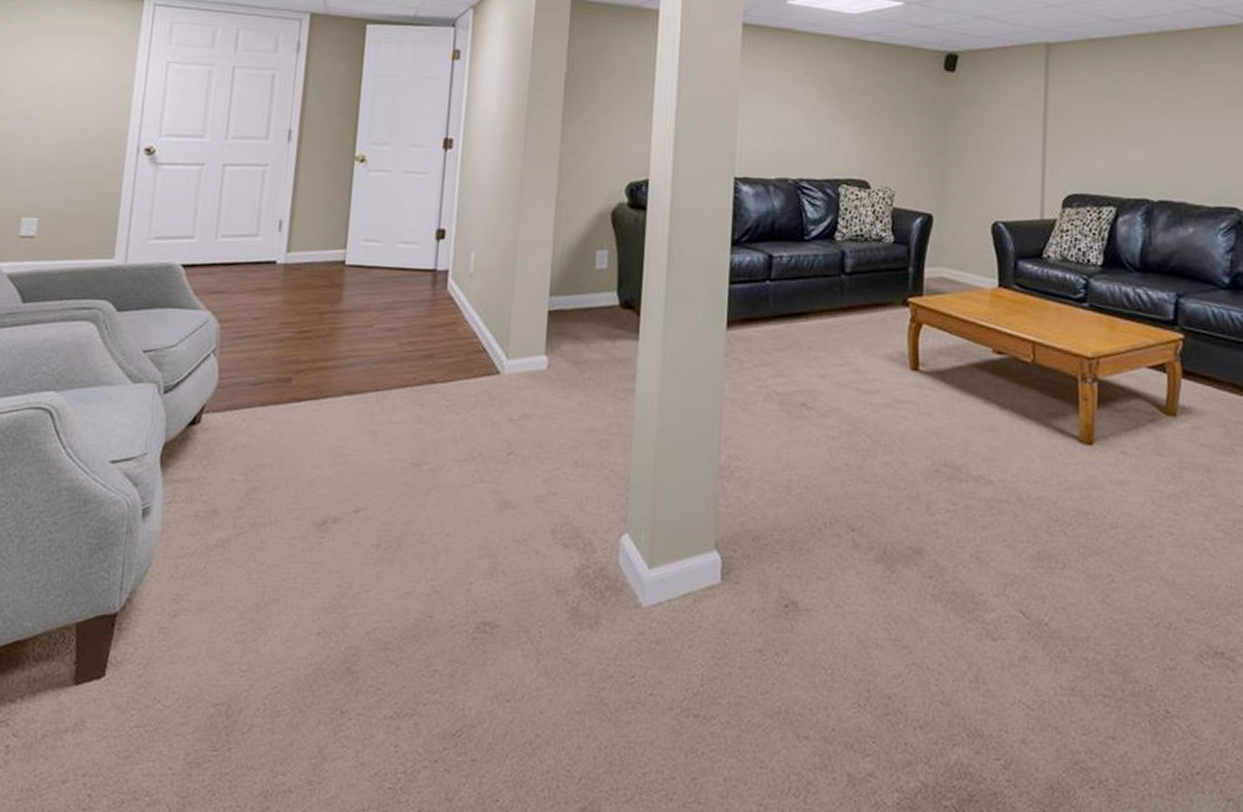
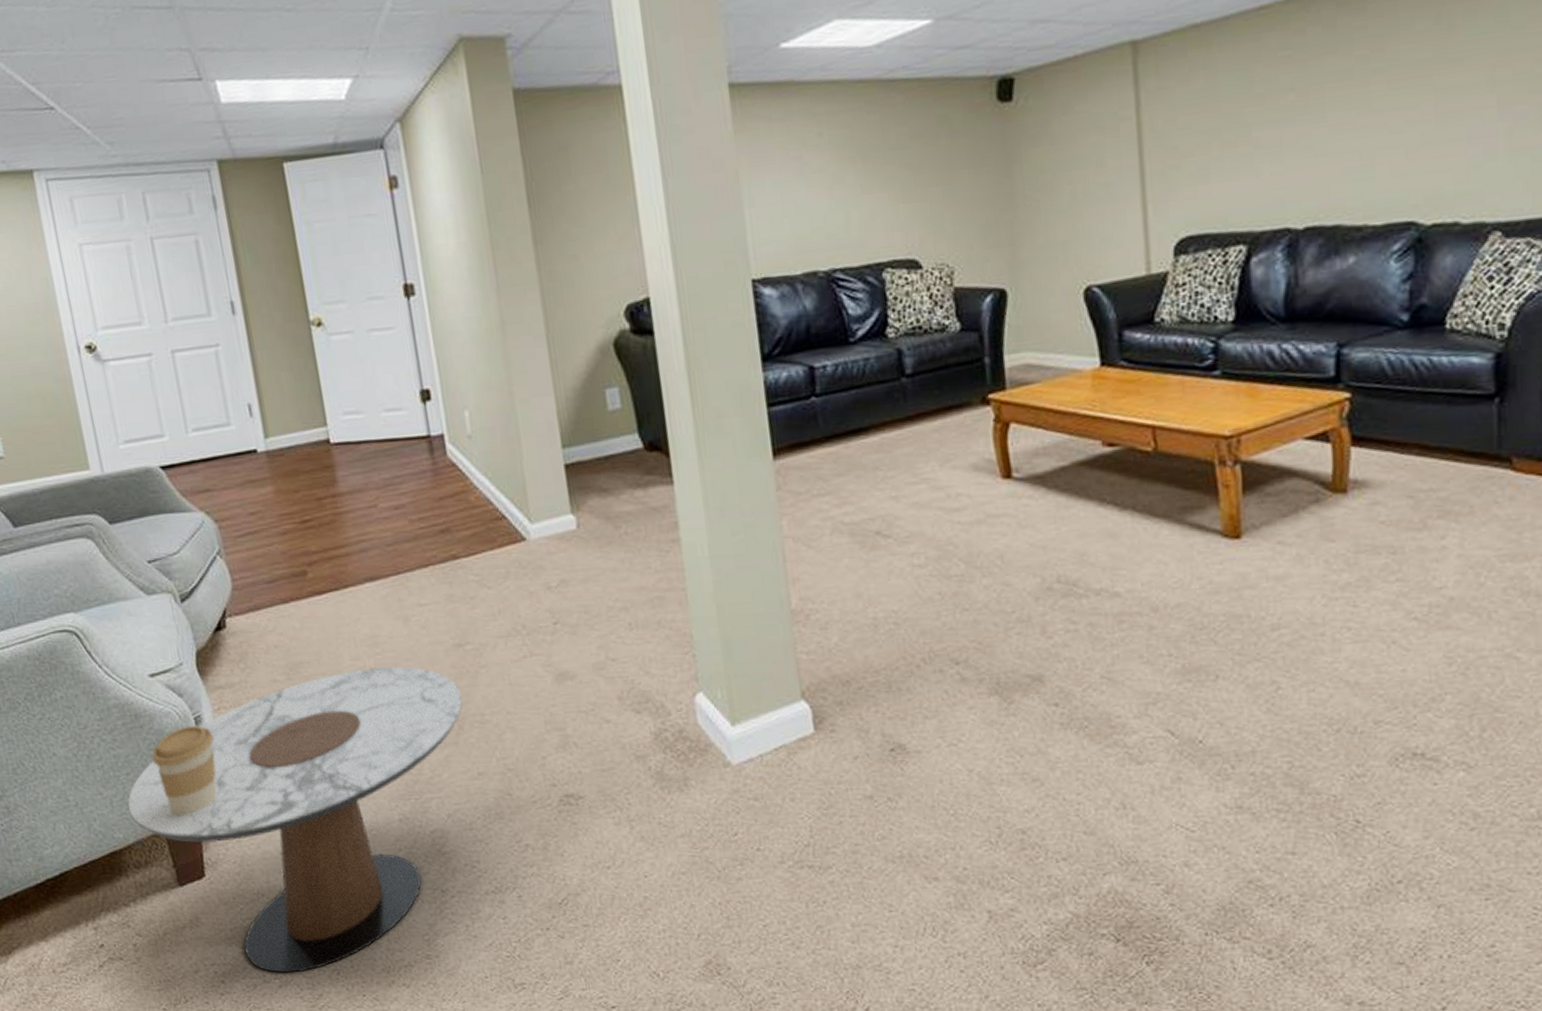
side table: none [47,477,408,792] -> present [127,666,463,974]
coffee cup: none [87,516,157,609] -> present [152,725,217,816]

